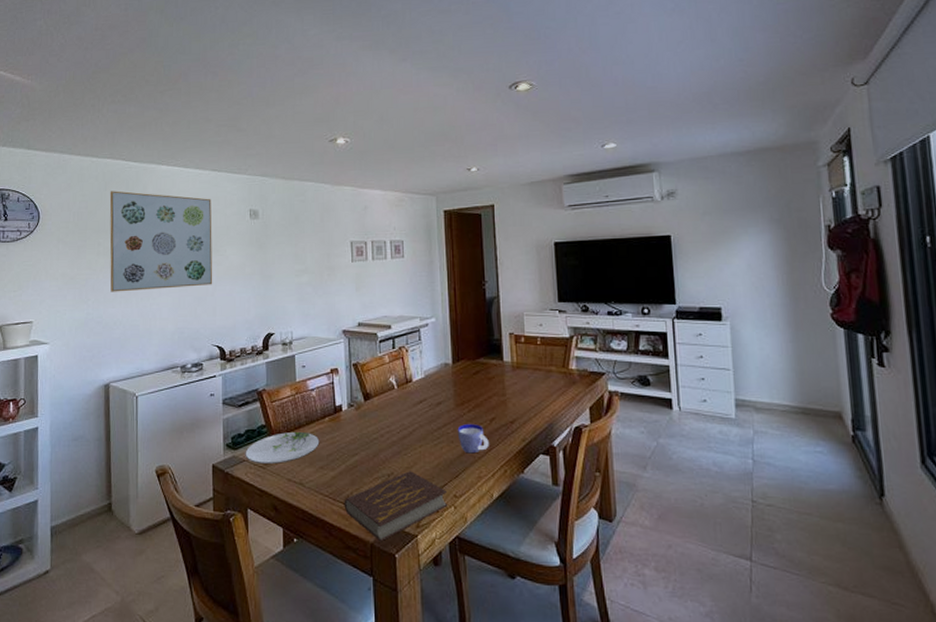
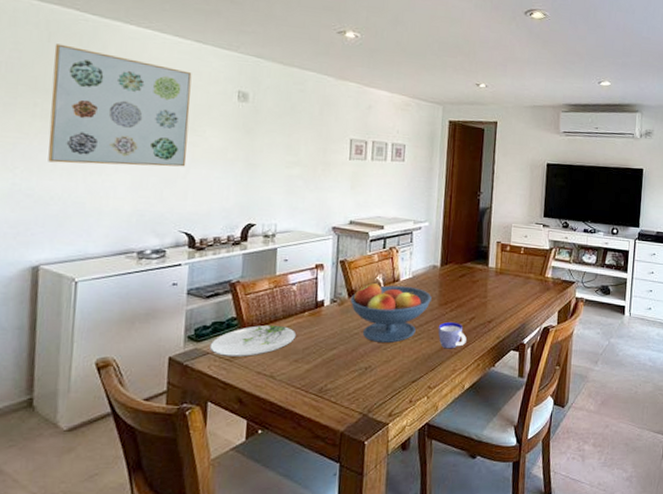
book: present [344,471,448,542] -> none [316,364,422,431]
fruit bowl: none [366,385,447,447] -> present [350,283,432,343]

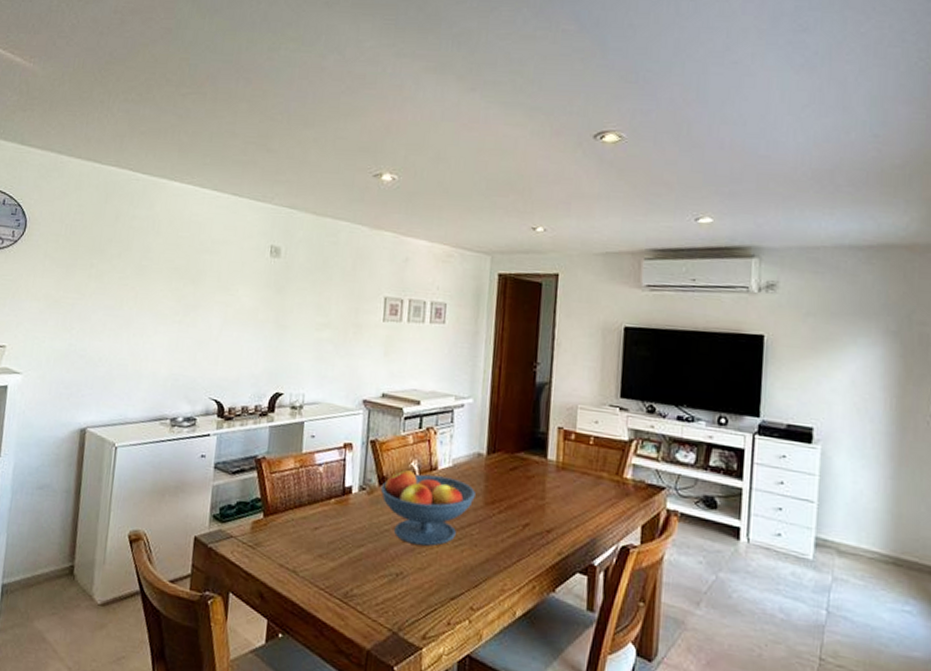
wall art: present [48,44,192,167] -> none [99,204,228,329]
plate: present [209,325,297,358] -> none [233,510,322,546]
cup: present [438,322,467,349] -> none [483,526,519,563]

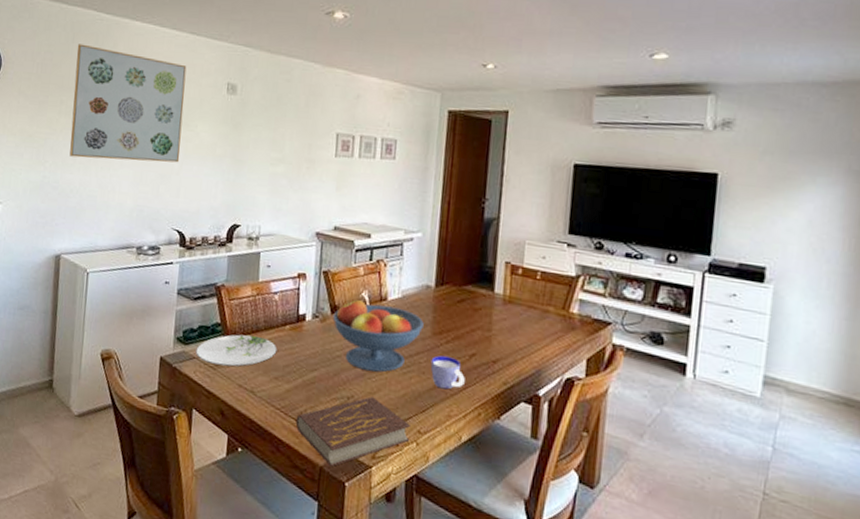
wall art: none [99,204,228,329] -> present [69,44,187,163]
plate: none [233,510,322,546] -> present [195,334,278,367]
book: none [341,572,462,651] -> present [295,396,410,467]
cup: none [483,526,519,563] -> present [430,355,465,390]

